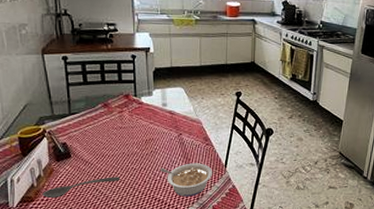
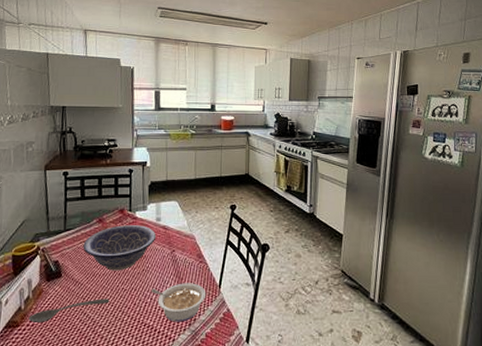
decorative bowl: none [90,110,163,152] -> present [83,225,157,271]

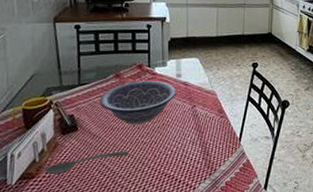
legume: present [150,283,207,322] -> none [171,136,227,172]

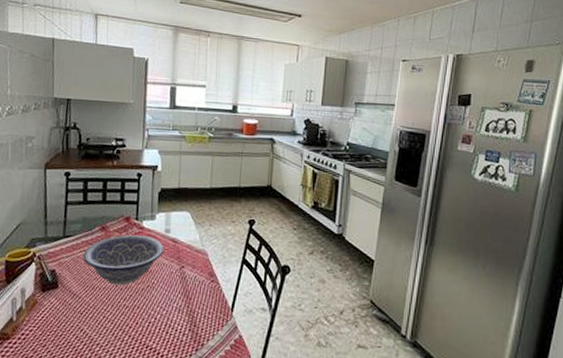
soupspoon: present [44,151,129,174] -> none [20,314,110,337]

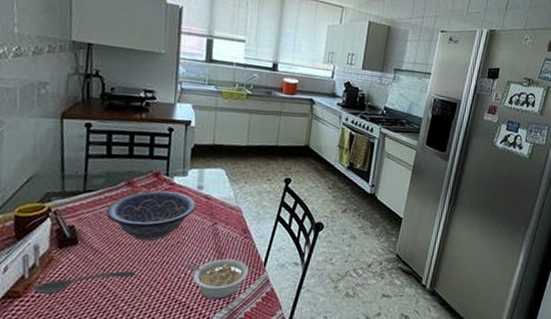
soupspoon: none [20,314,110,337] -> present [33,271,136,294]
legume: none [155,303,217,347] -> present [185,258,250,300]

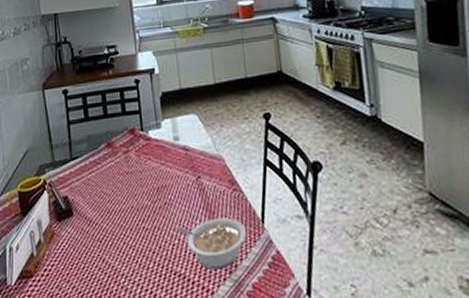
soupspoon: present [33,271,136,294] -> none [42,240,130,272]
decorative bowl: present [106,190,197,242] -> none [93,147,177,206]

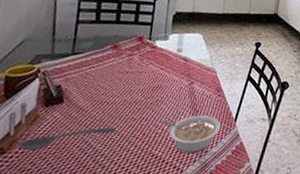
soupspoon: none [42,240,130,272] -> present [17,127,116,150]

